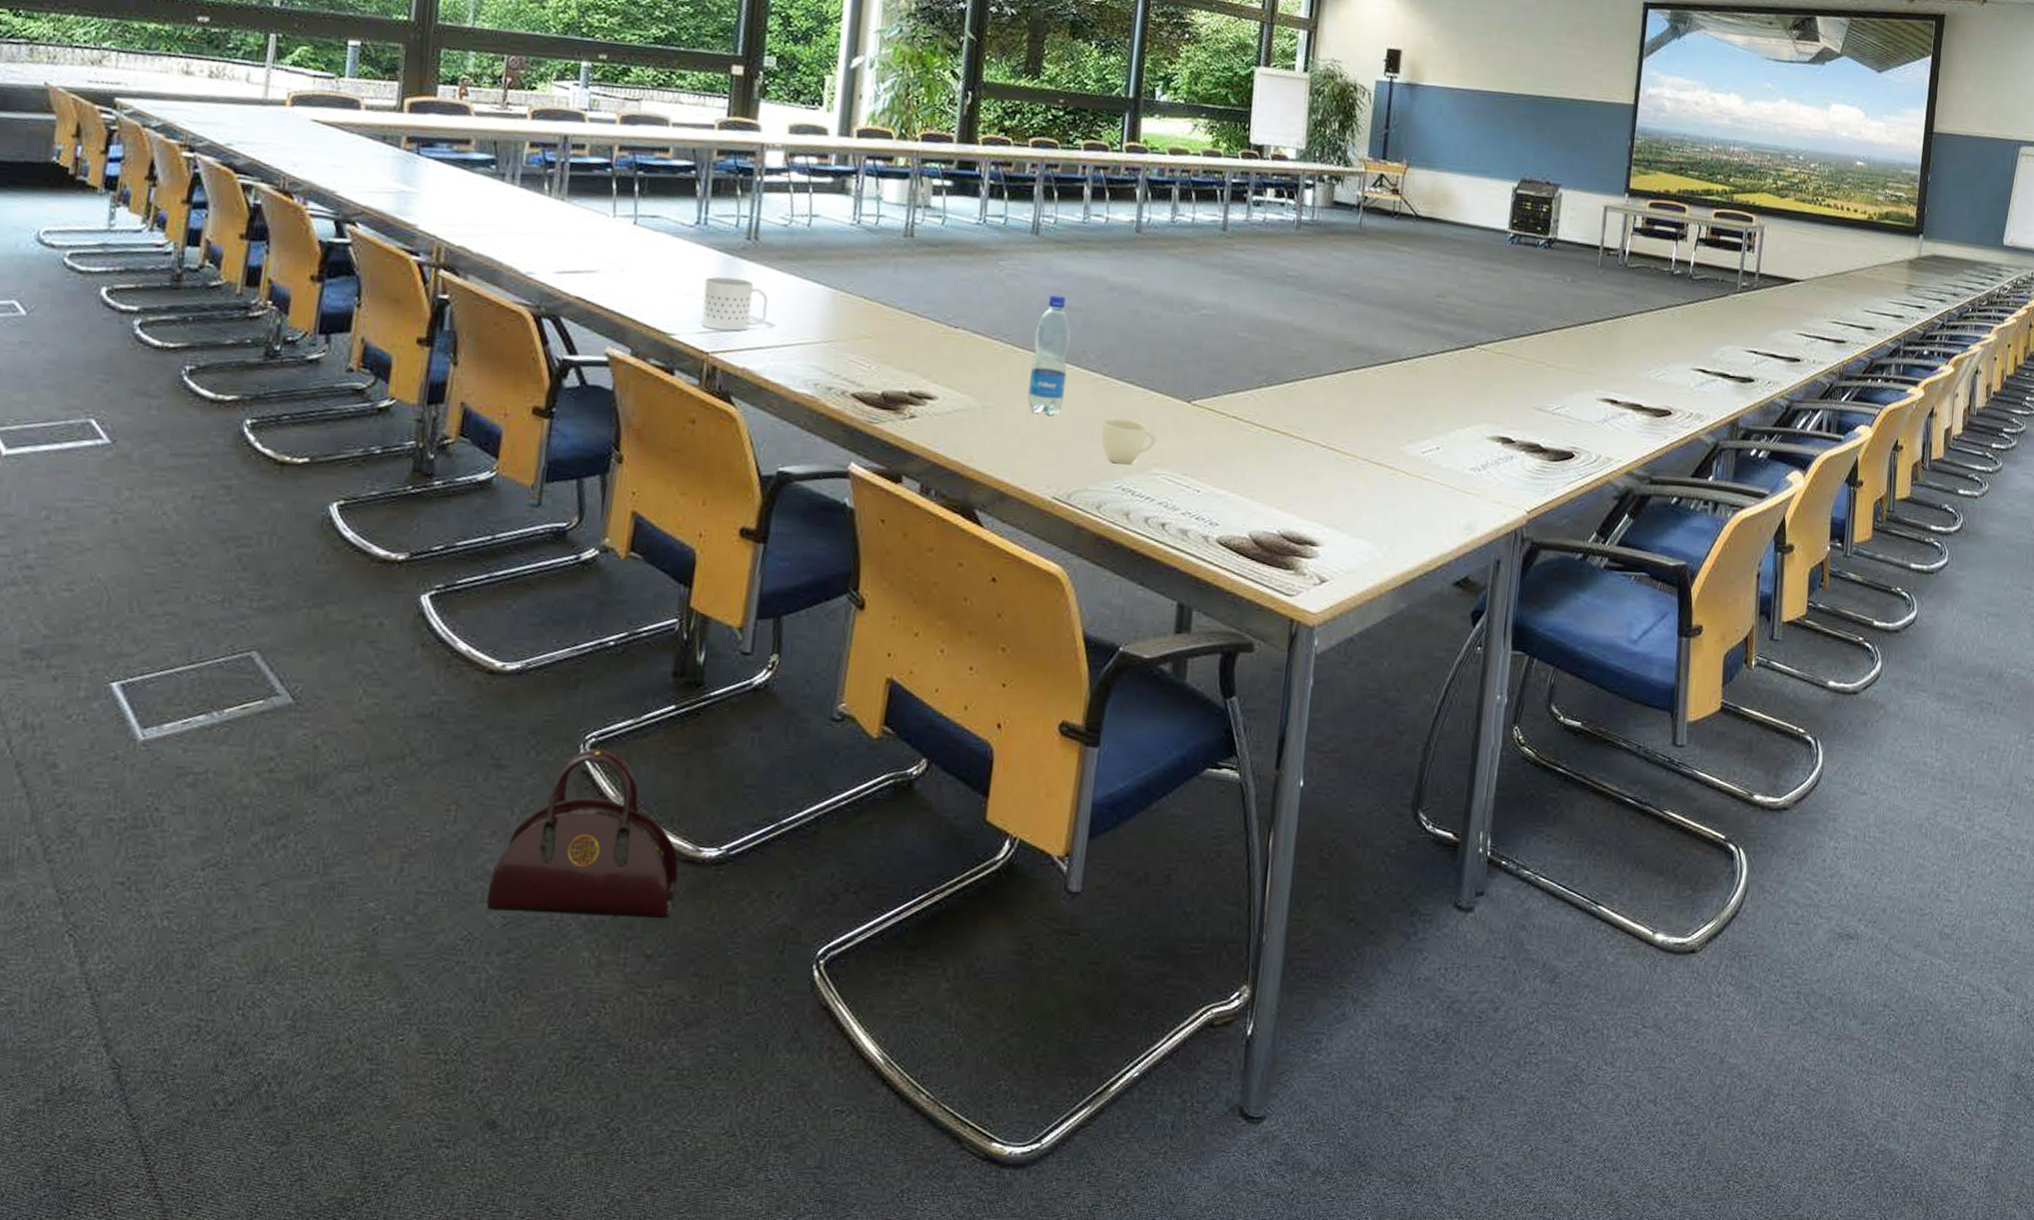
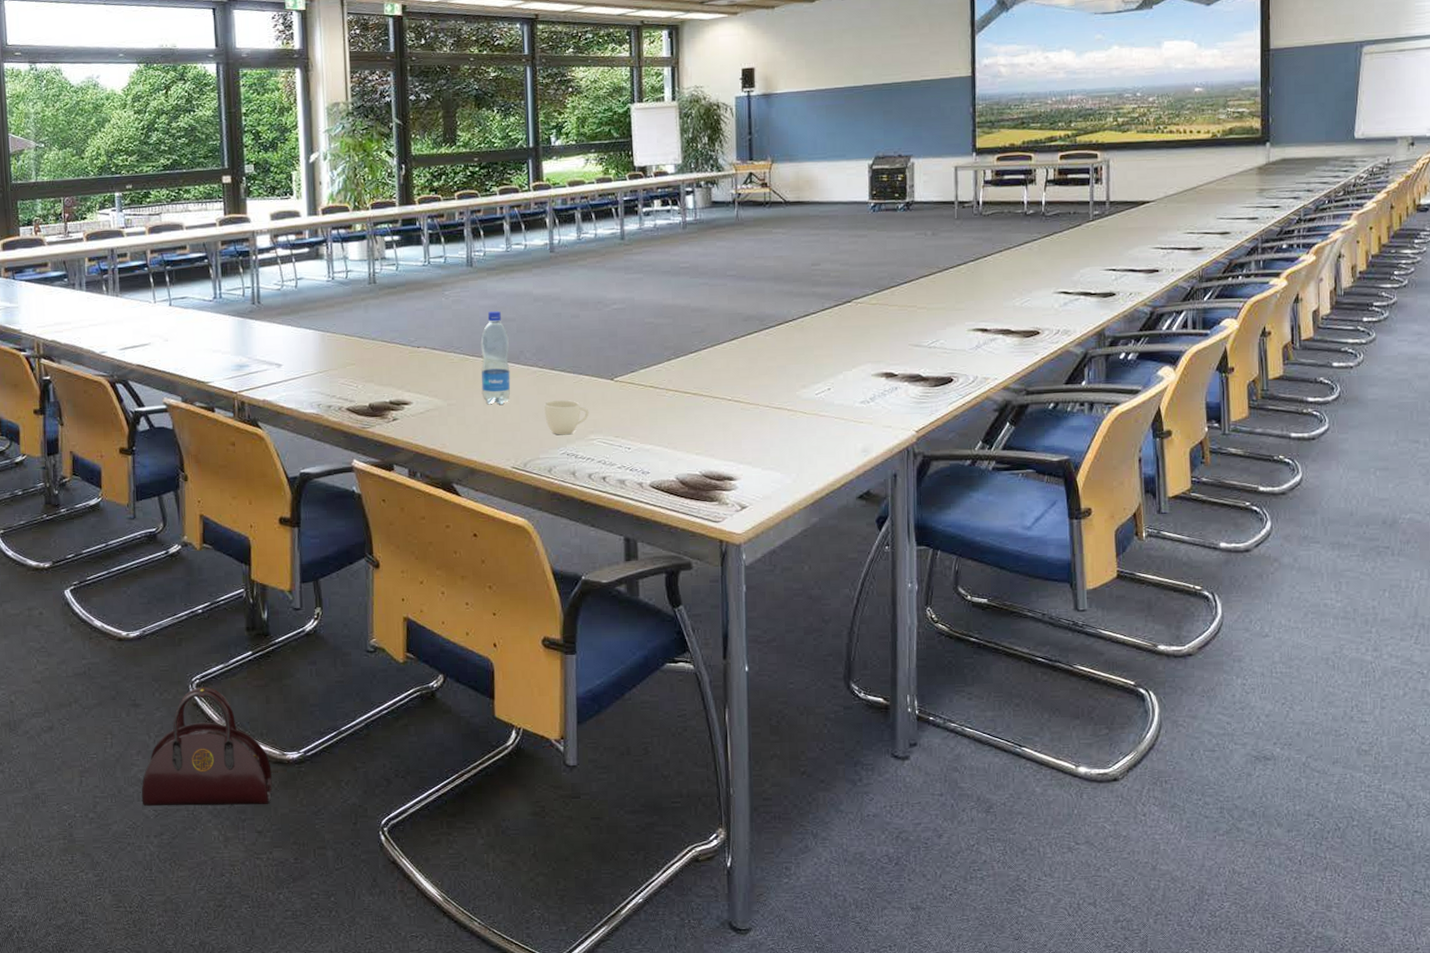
mug: present [701,276,768,333] -> none [226,334,275,376]

